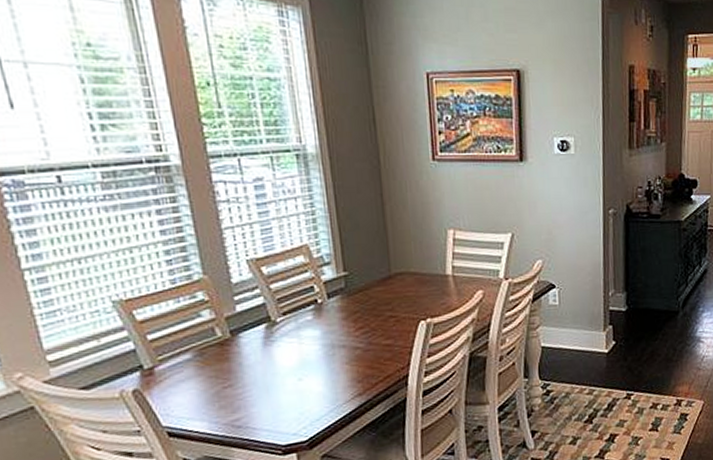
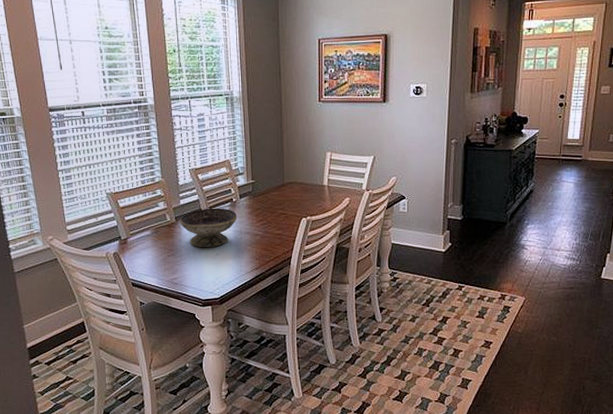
decorative bowl: none [236,313,326,372] -> present [179,208,237,248]

